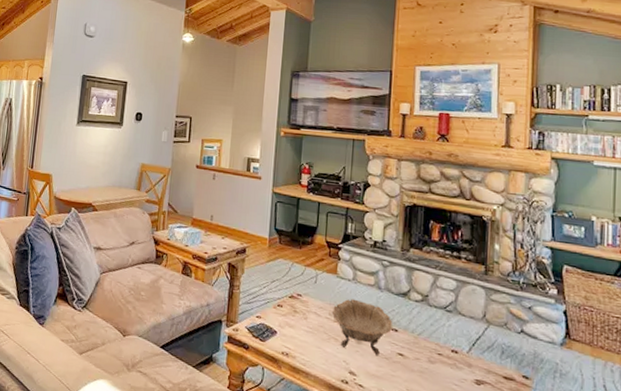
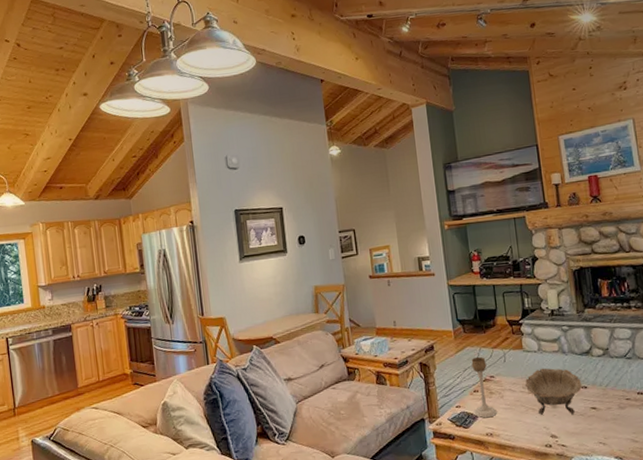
candle holder: none [273,270,297,337] -> present [471,356,497,418]

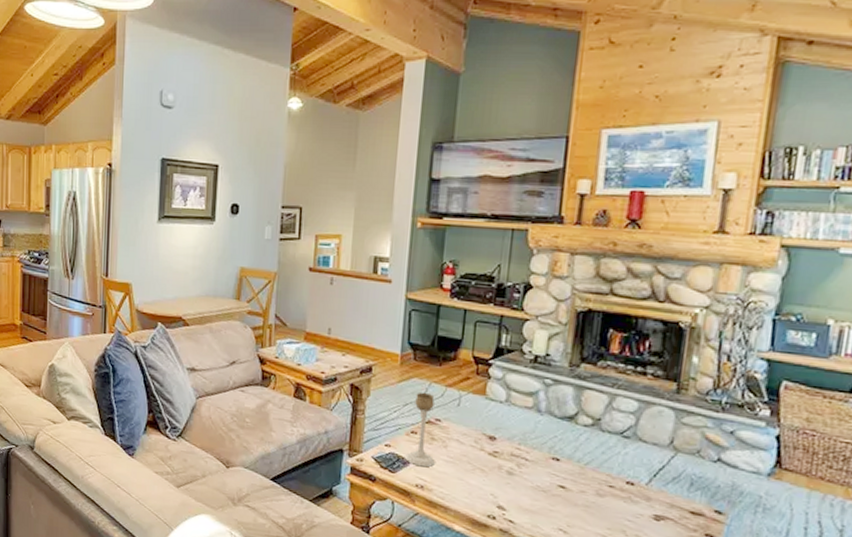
decorative bowl: present [524,368,582,415] -> none [477,423,554,489]

